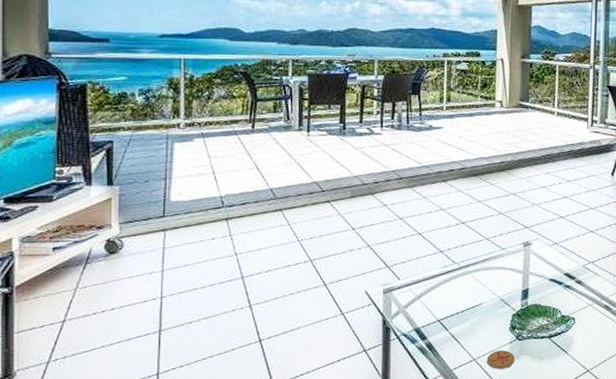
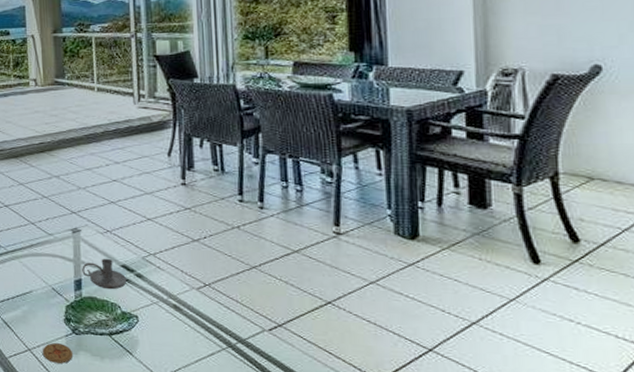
candle holder: none [530,268,569,297] -> present [82,258,127,290]

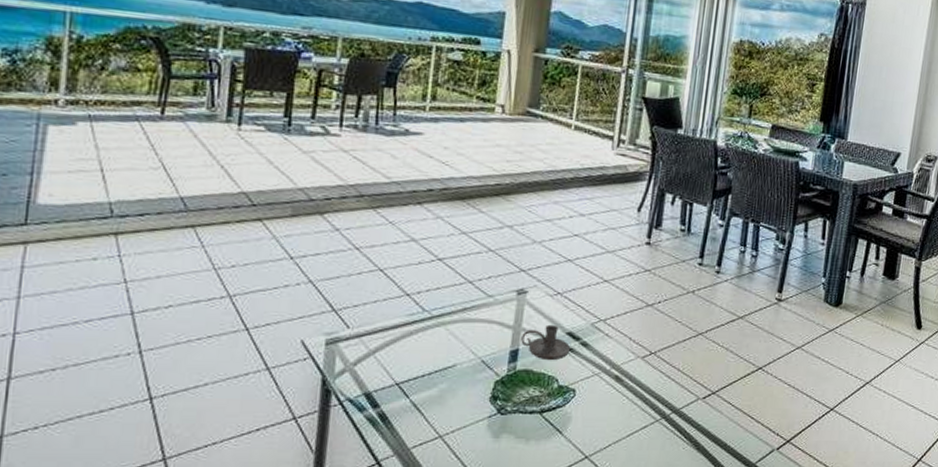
coaster: present [42,343,74,364] -> none [456,426,495,450]

